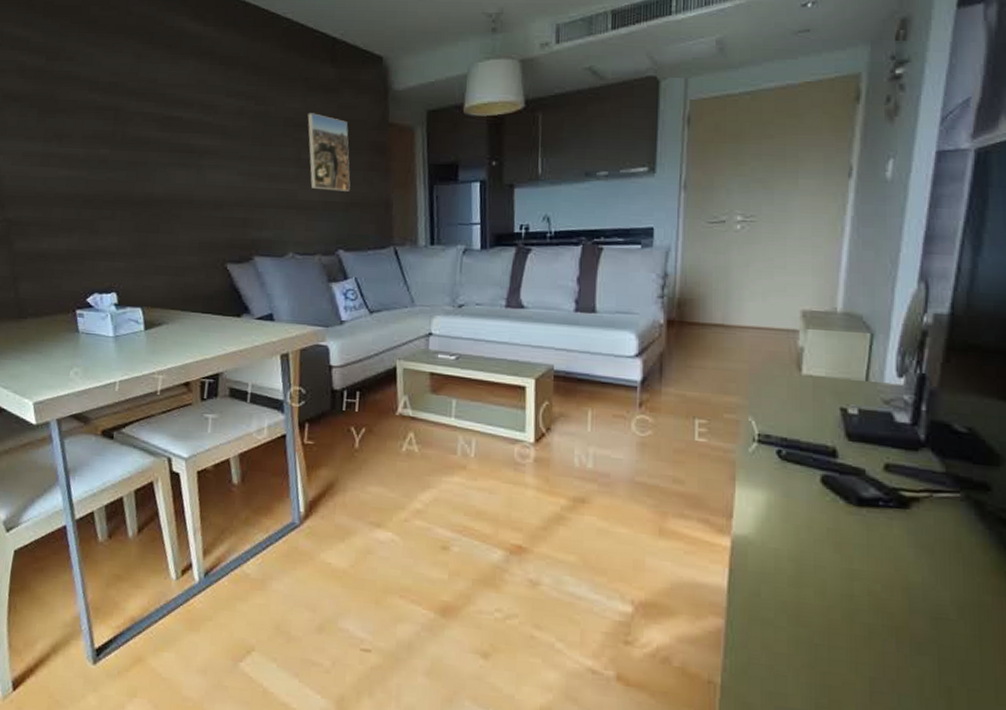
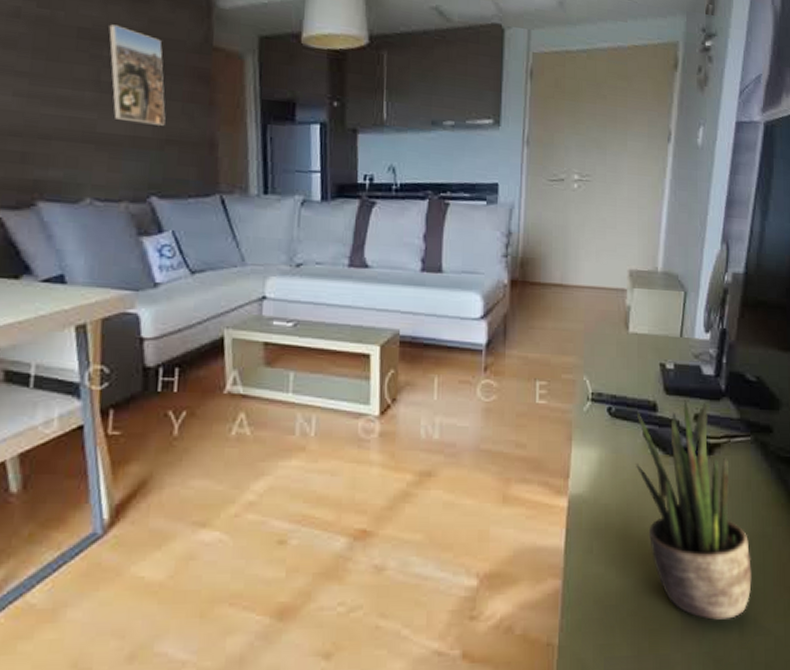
potted plant: none [811,448,964,691] -> present [636,400,752,620]

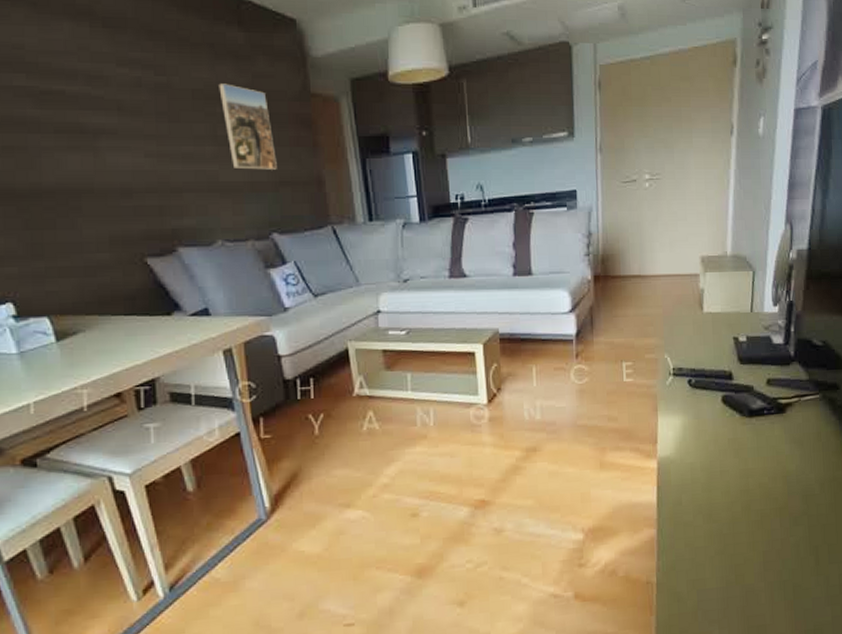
potted plant: present [636,400,752,620] -> none [714,367,825,553]

